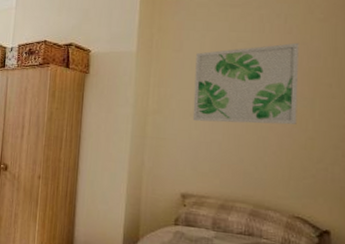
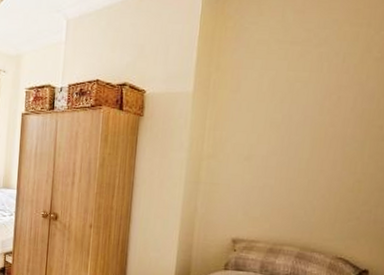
wall art: present [192,42,299,125] -> none [246,83,355,168]

